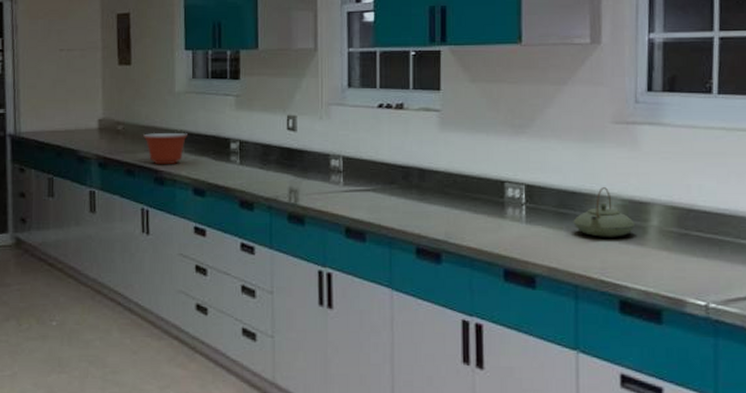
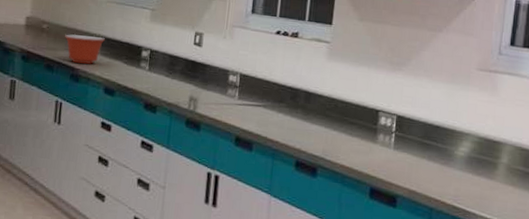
teapot: present [573,187,636,237] -> none [434,125,488,170]

